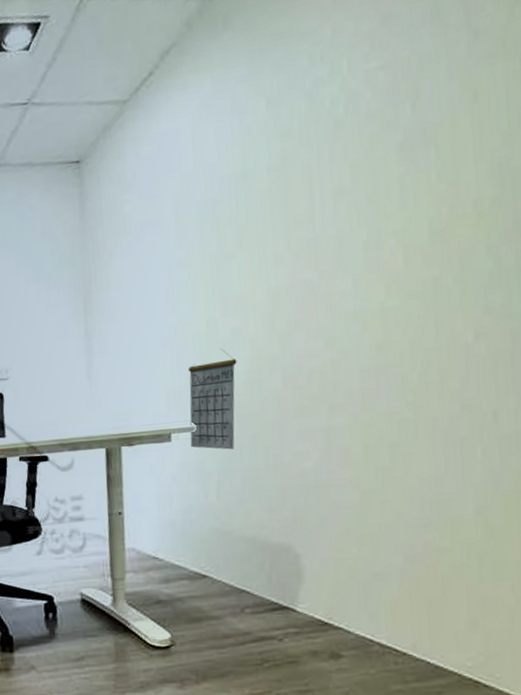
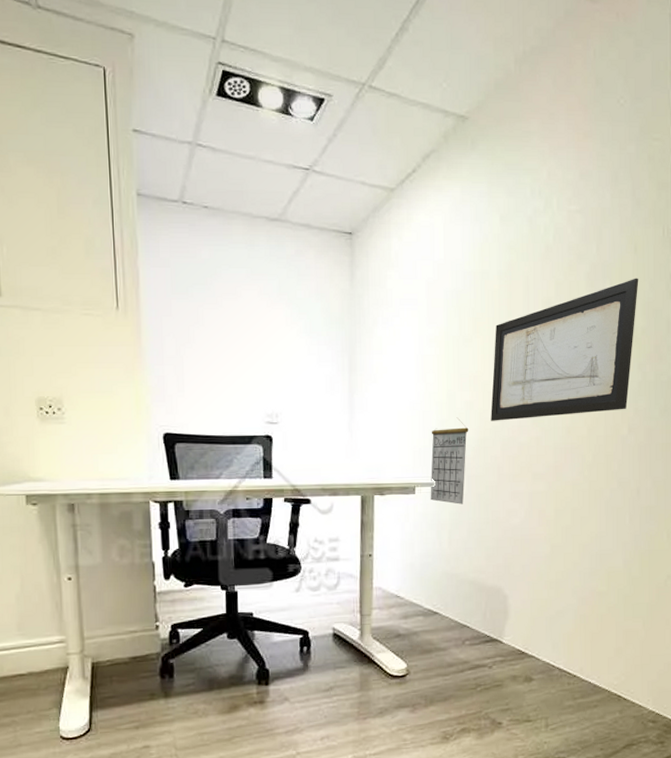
wall art: none [265,133,483,348] -> present [491,278,639,421]

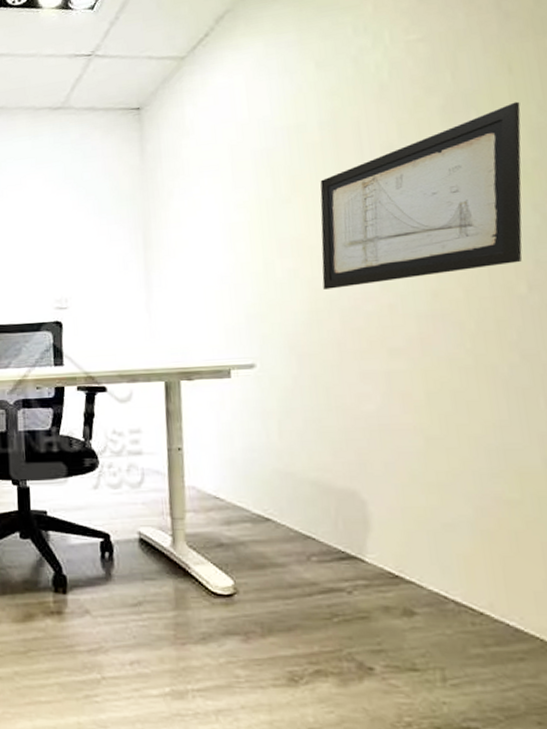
calendar: present [430,417,469,505] -> none [246,288,295,389]

